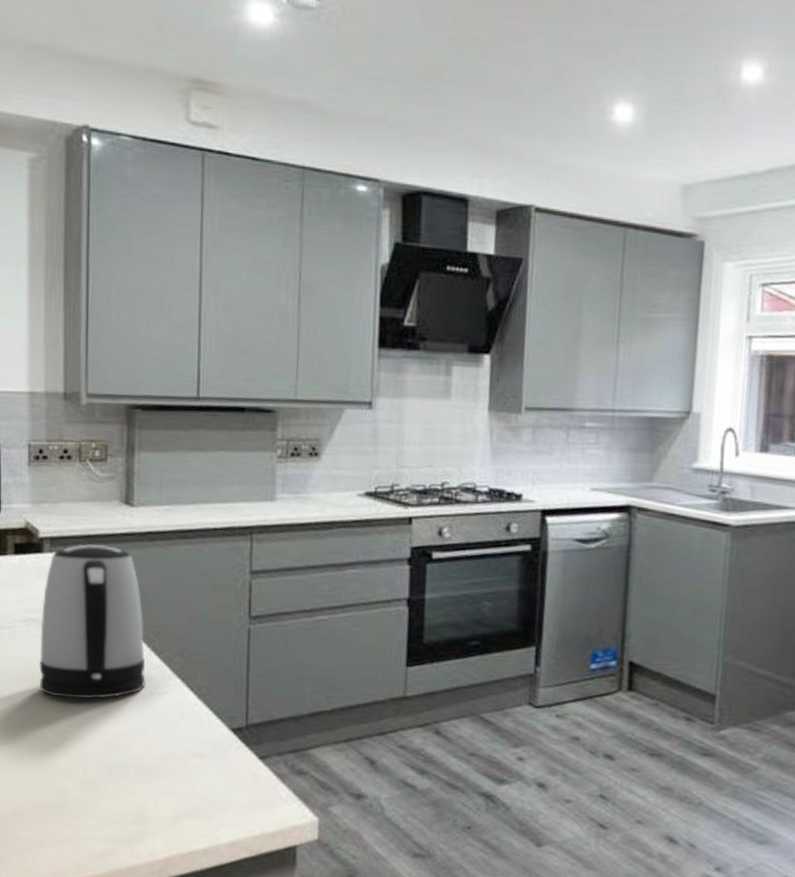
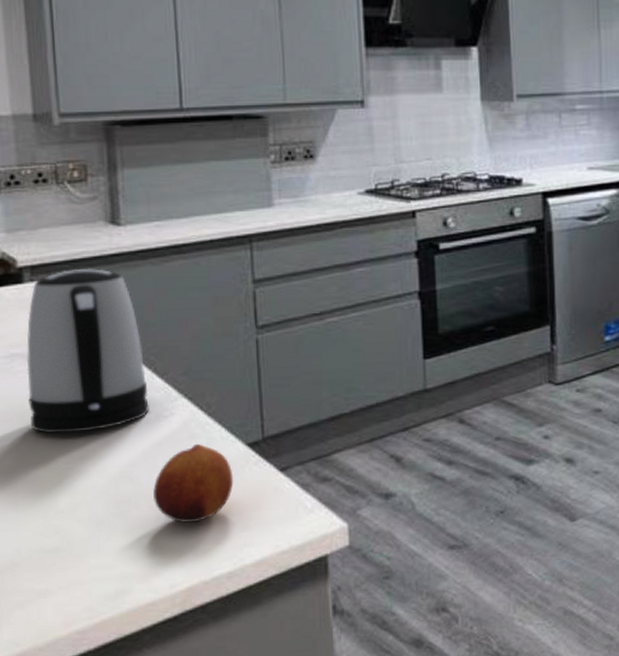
fruit: none [142,723,216,797] -> present [153,444,234,524]

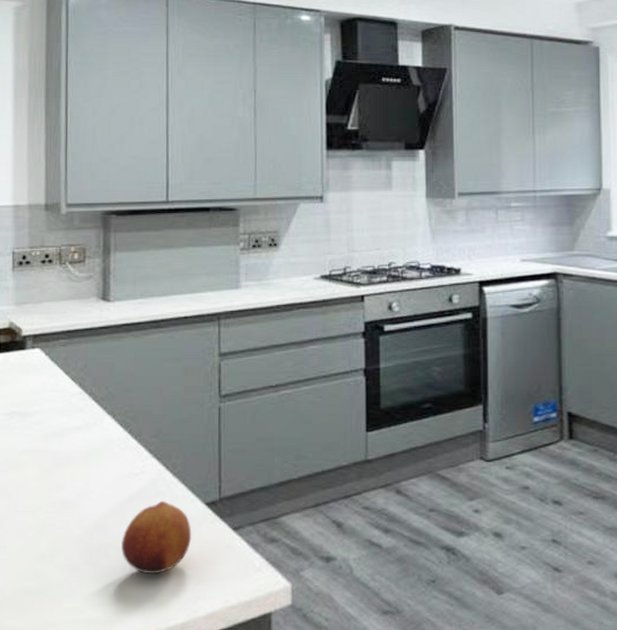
kettle: present [26,268,149,434] -> none [22,338,123,485]

